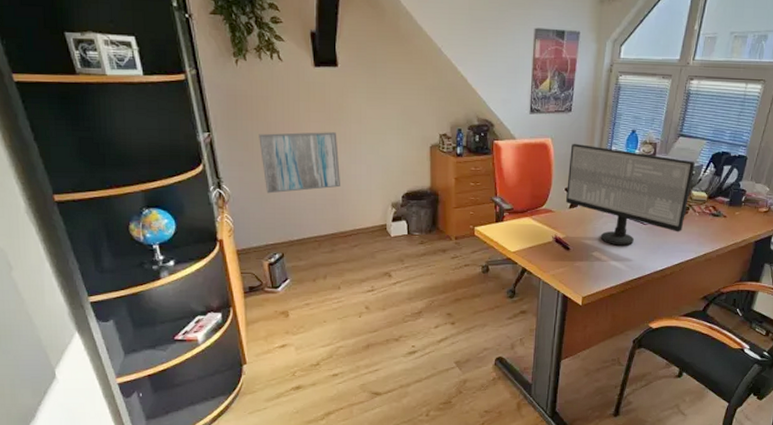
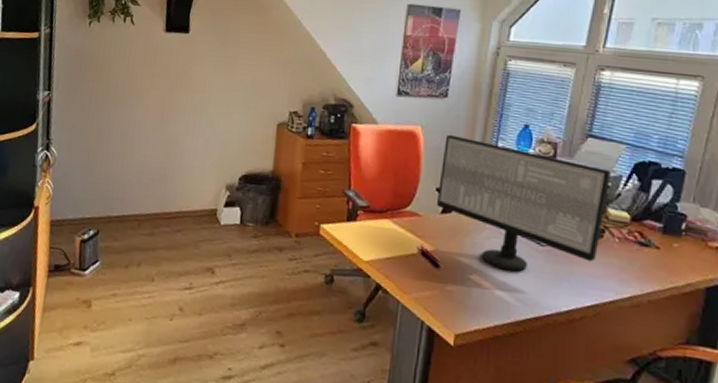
wall art: present [259,132,340,194] -> none [93,96,178,162]

